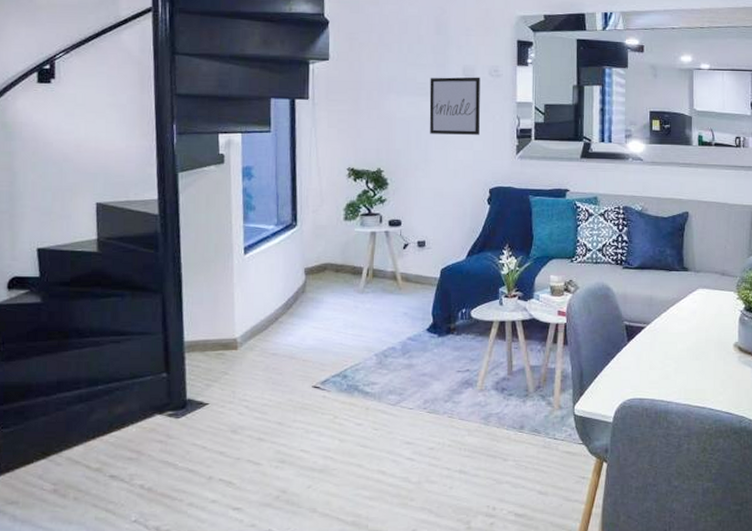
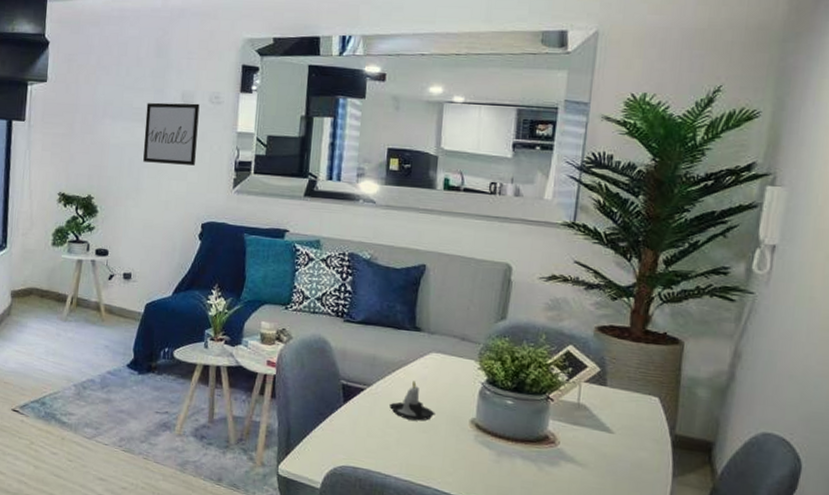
candle: none [666,315,705,350] -> present [388,380,435,421]

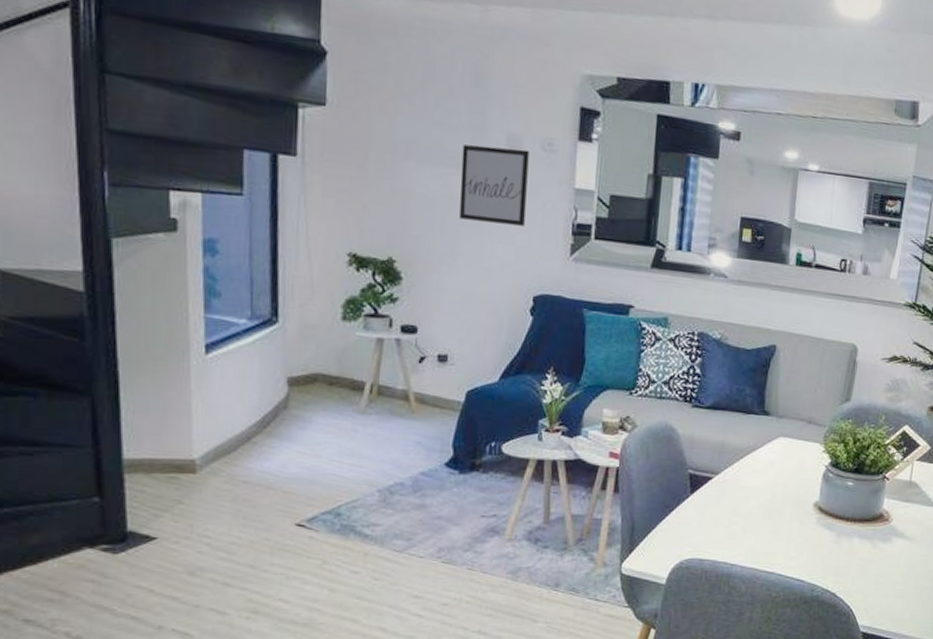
candle: present [388,380,435,421] -> none [736,466,781,508]

